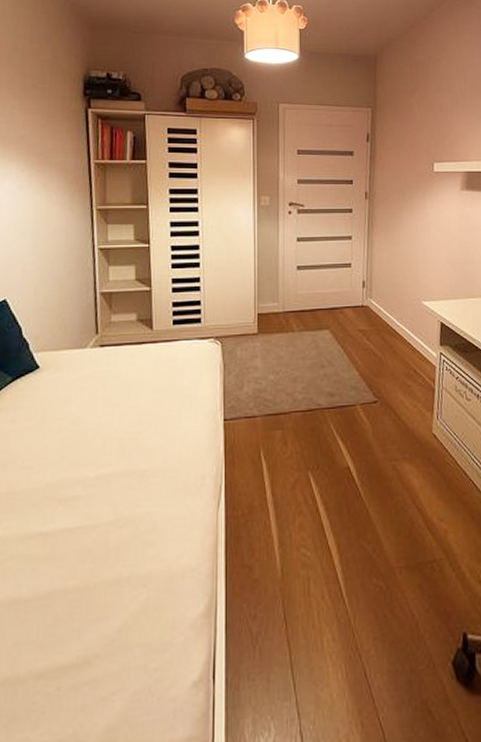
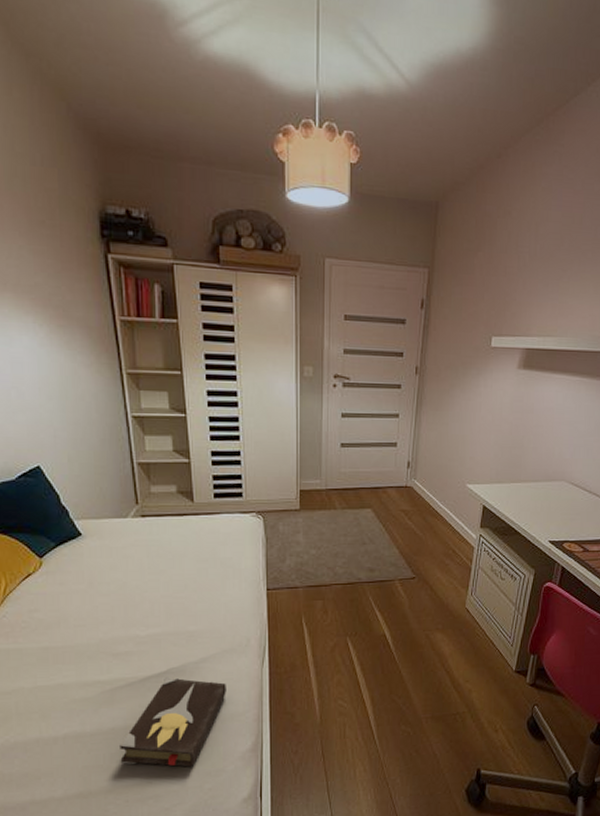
hardback book: none [55,525,178,641] -> present [120,677,226,768]

